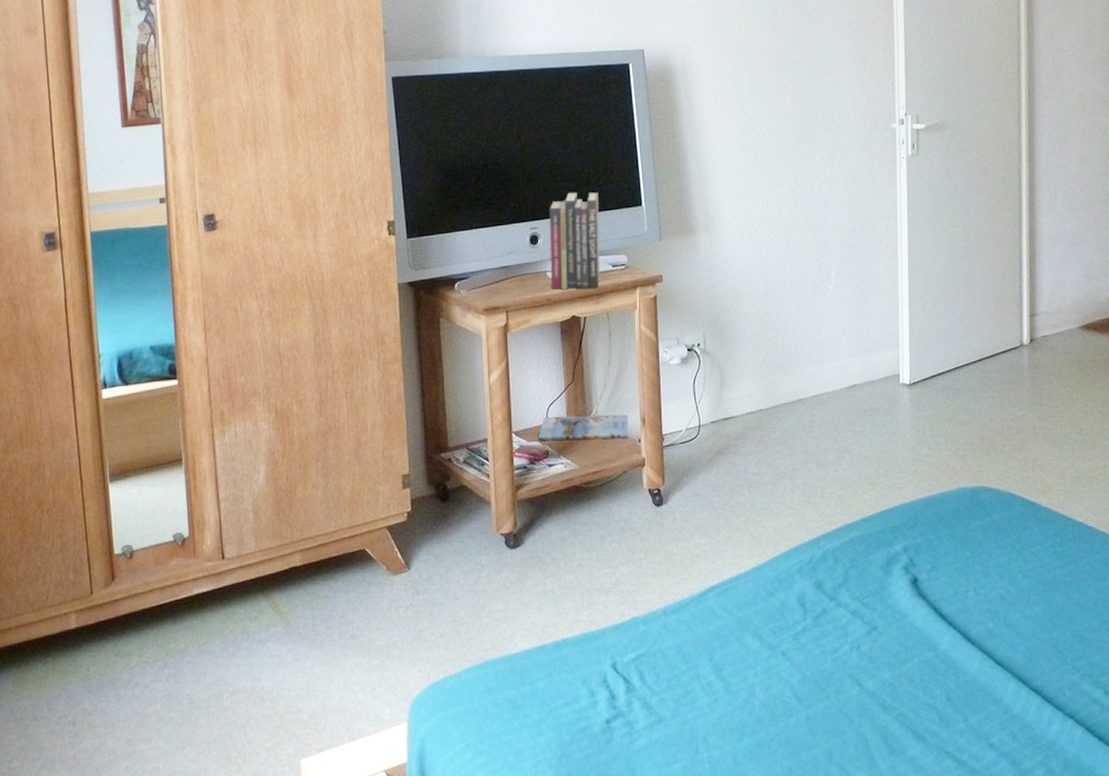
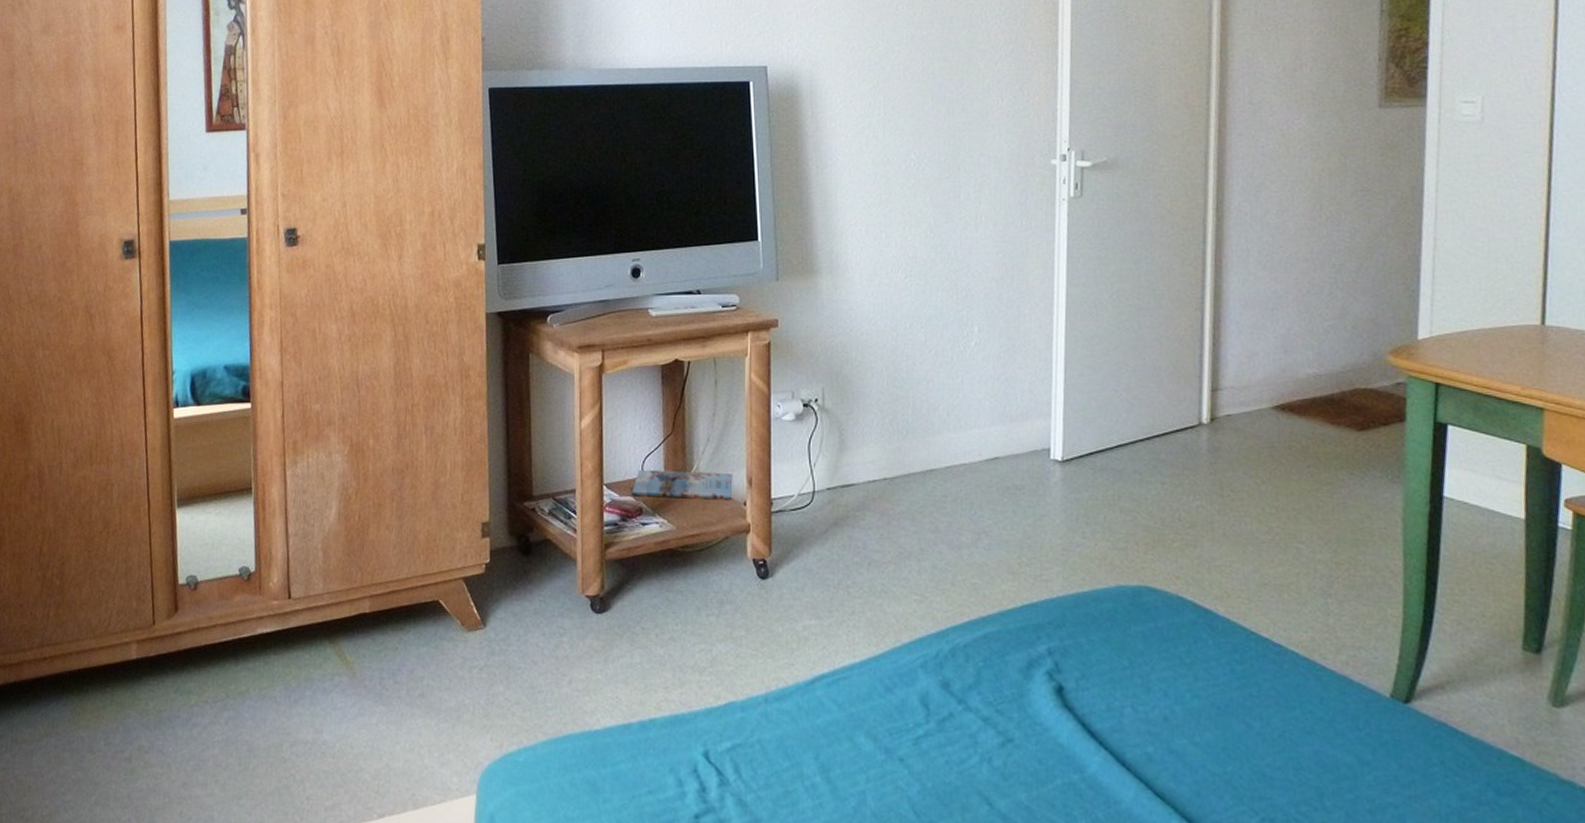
books: present [549,191,600,289] -> none [652,222,709,330]

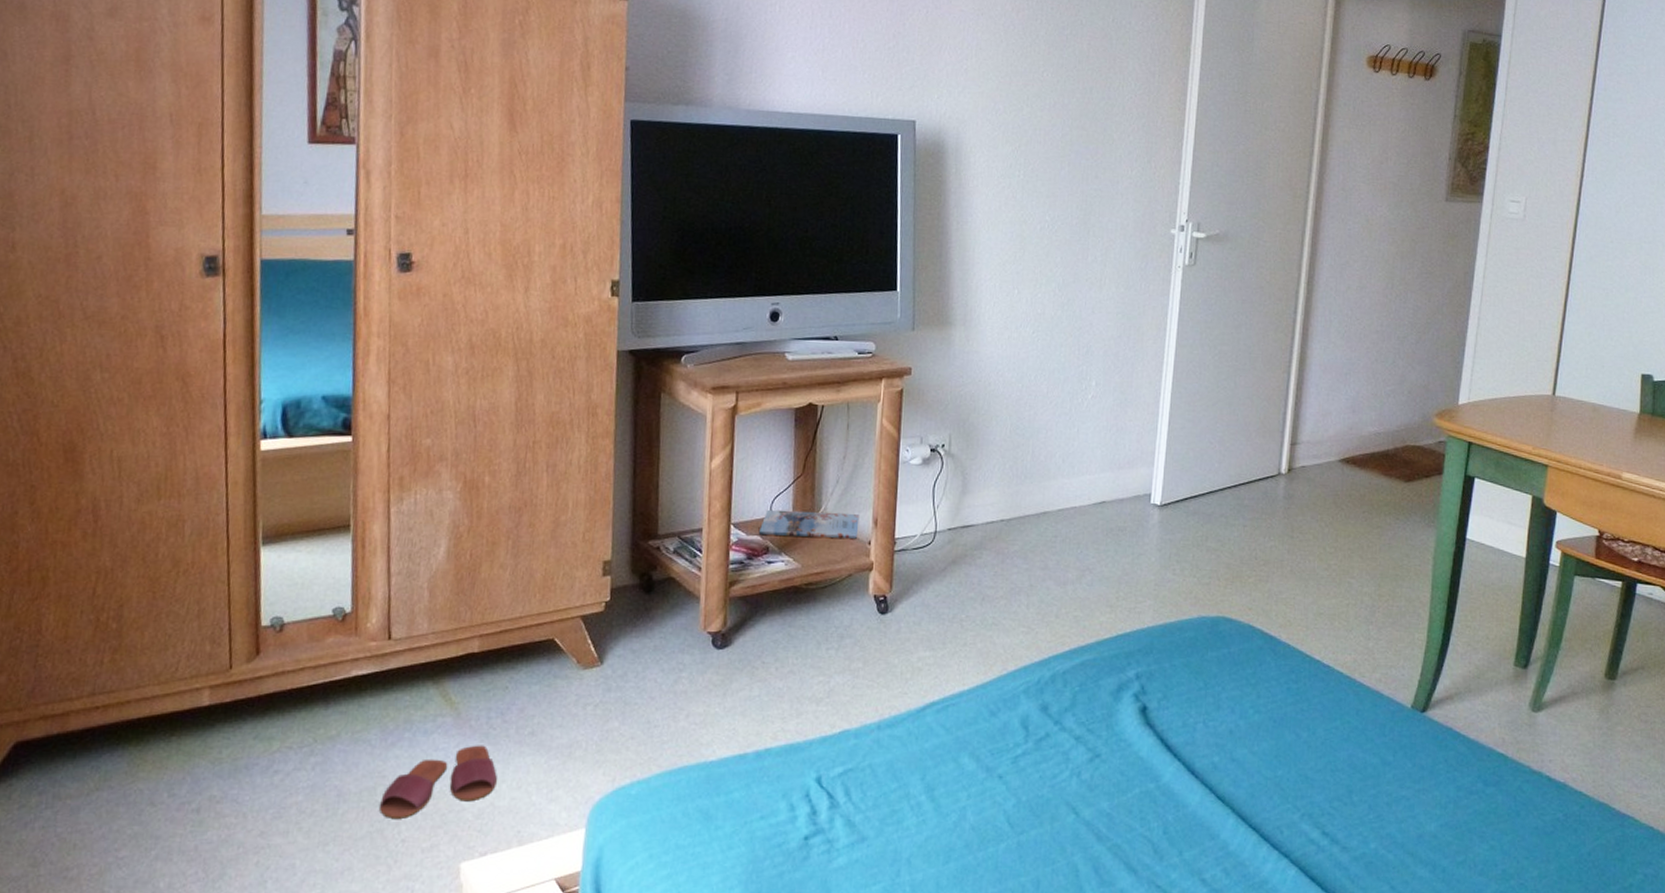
slippers: none [286,705,391,776] -> present [380,745,497,819]

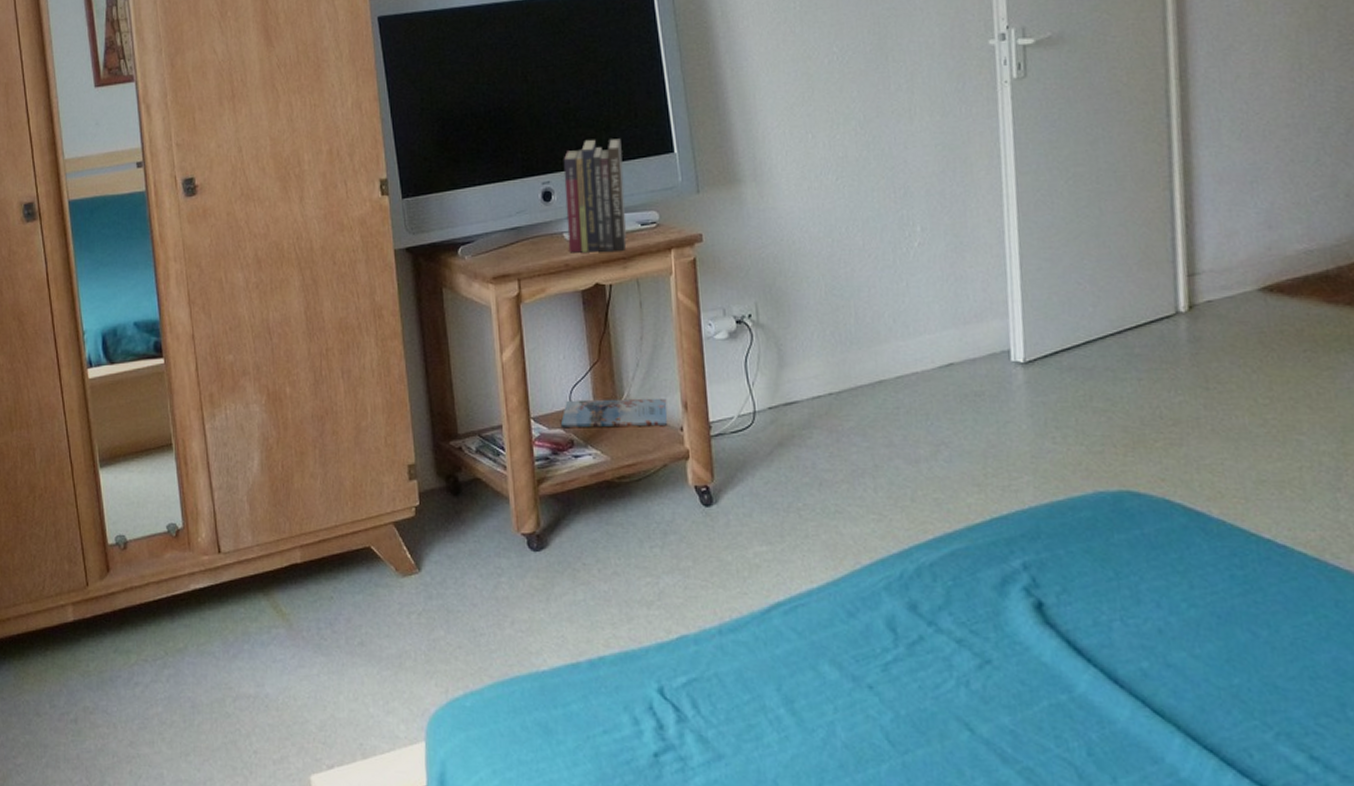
slippers: present [380,745,497,819] -> none [230,656,334,730]
books: none [788,268,851,375] -> present [563,138,627,253]

